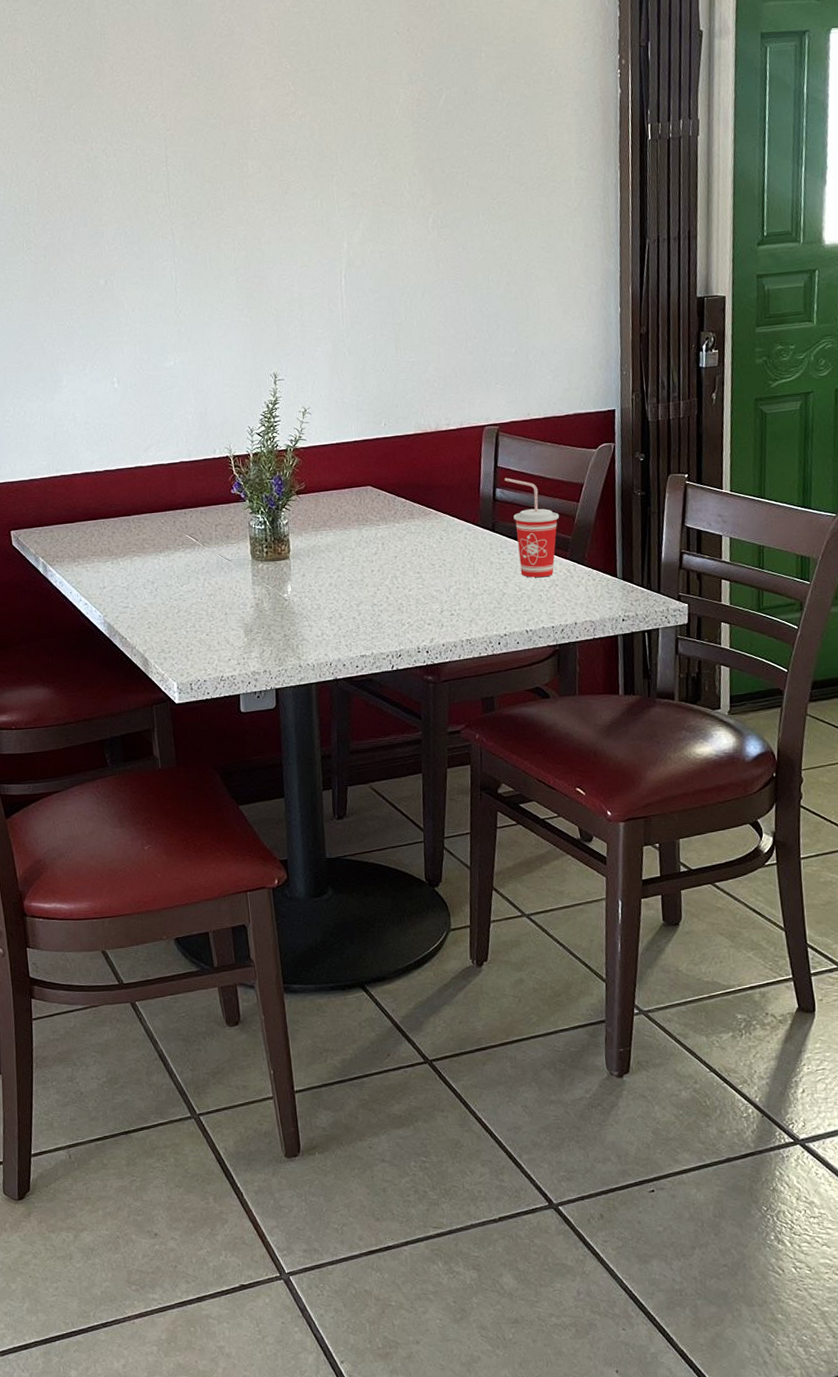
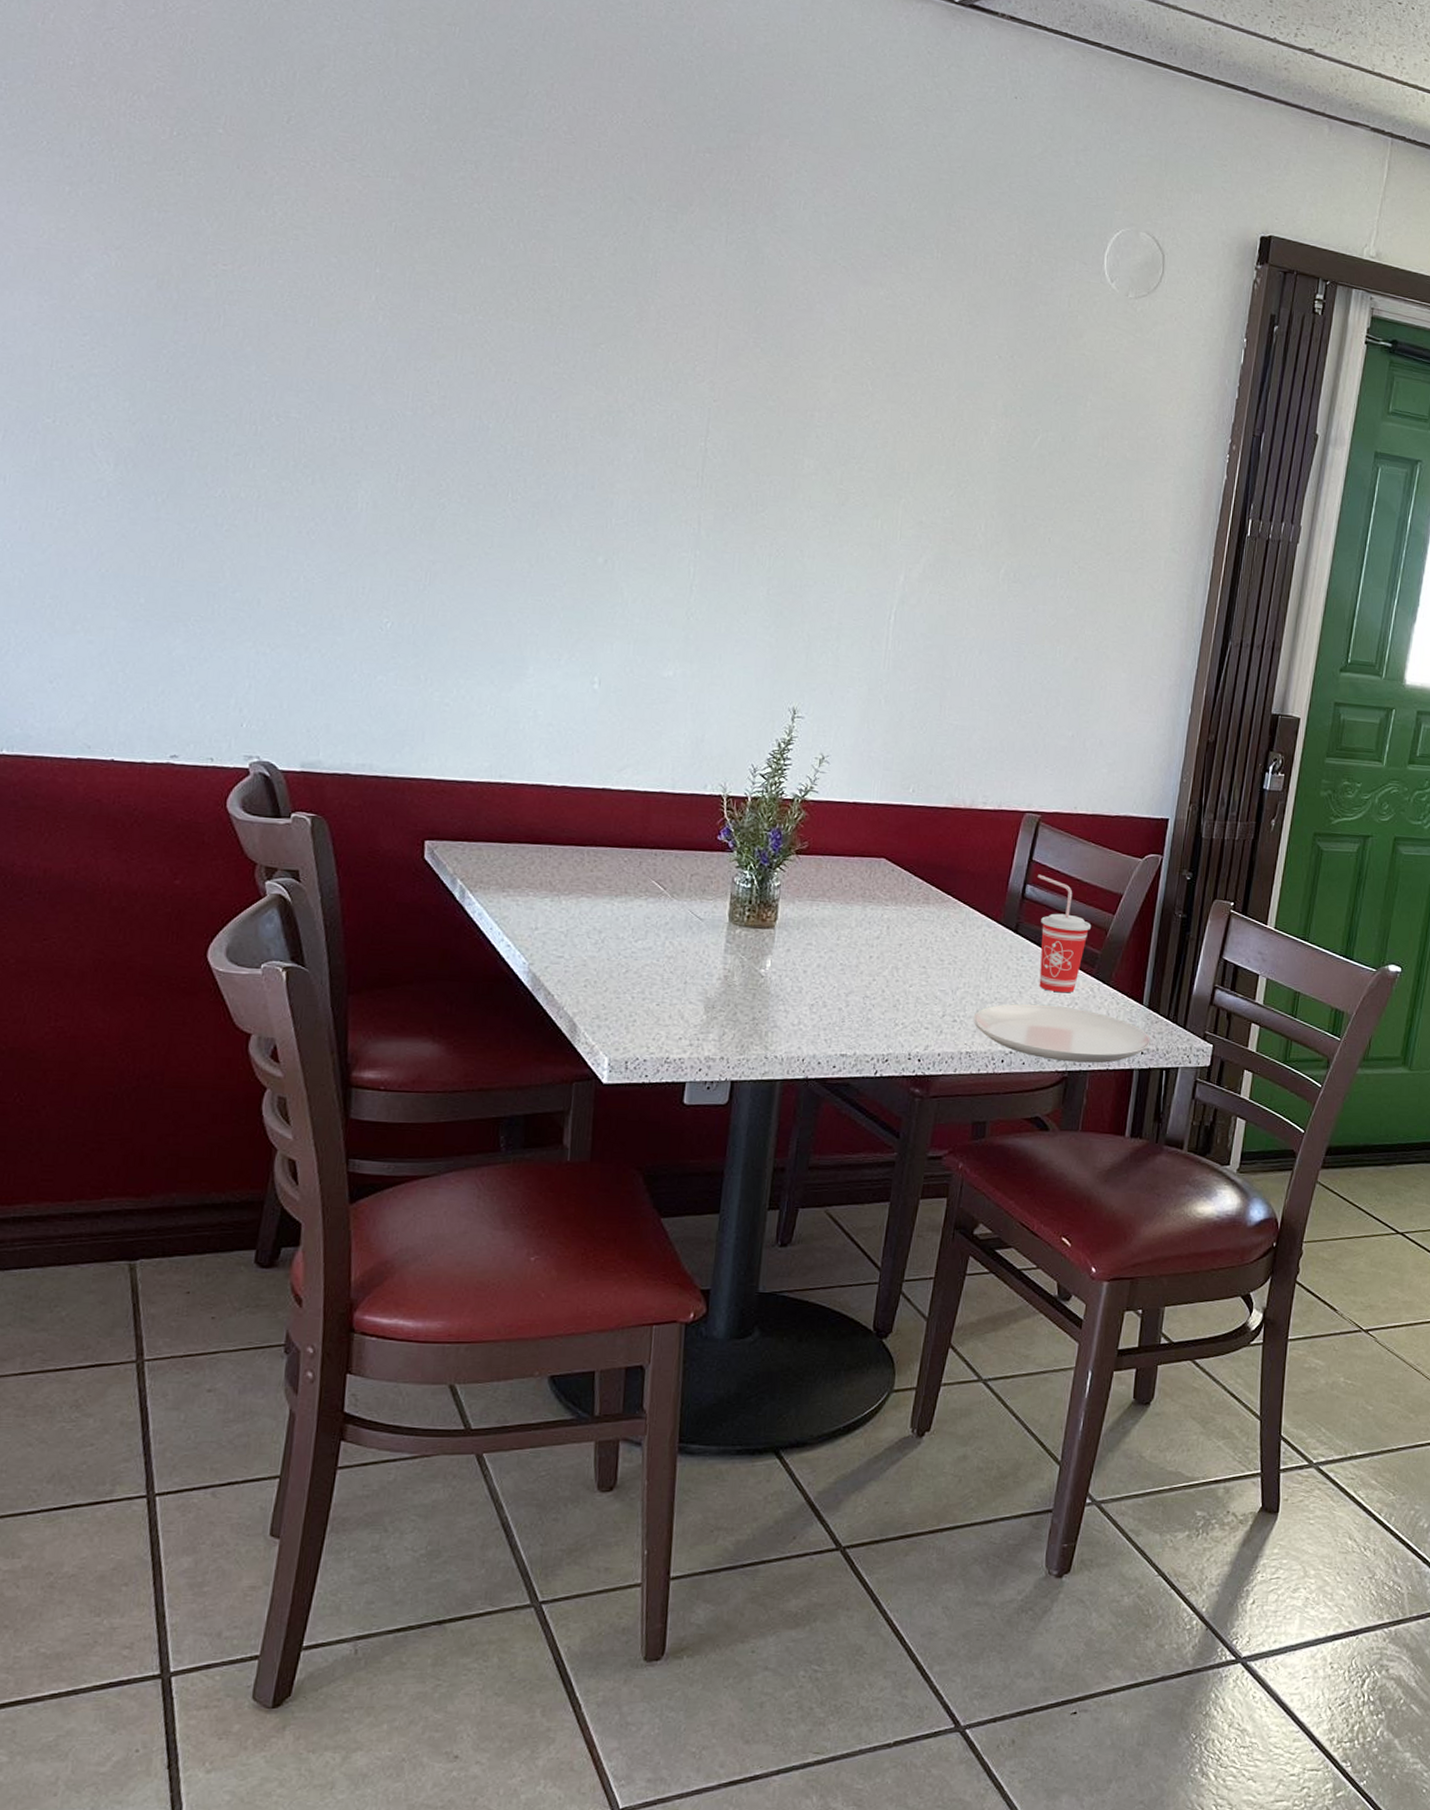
plate: none [467,589,630,637] -> present [973,1003,1151,1063]

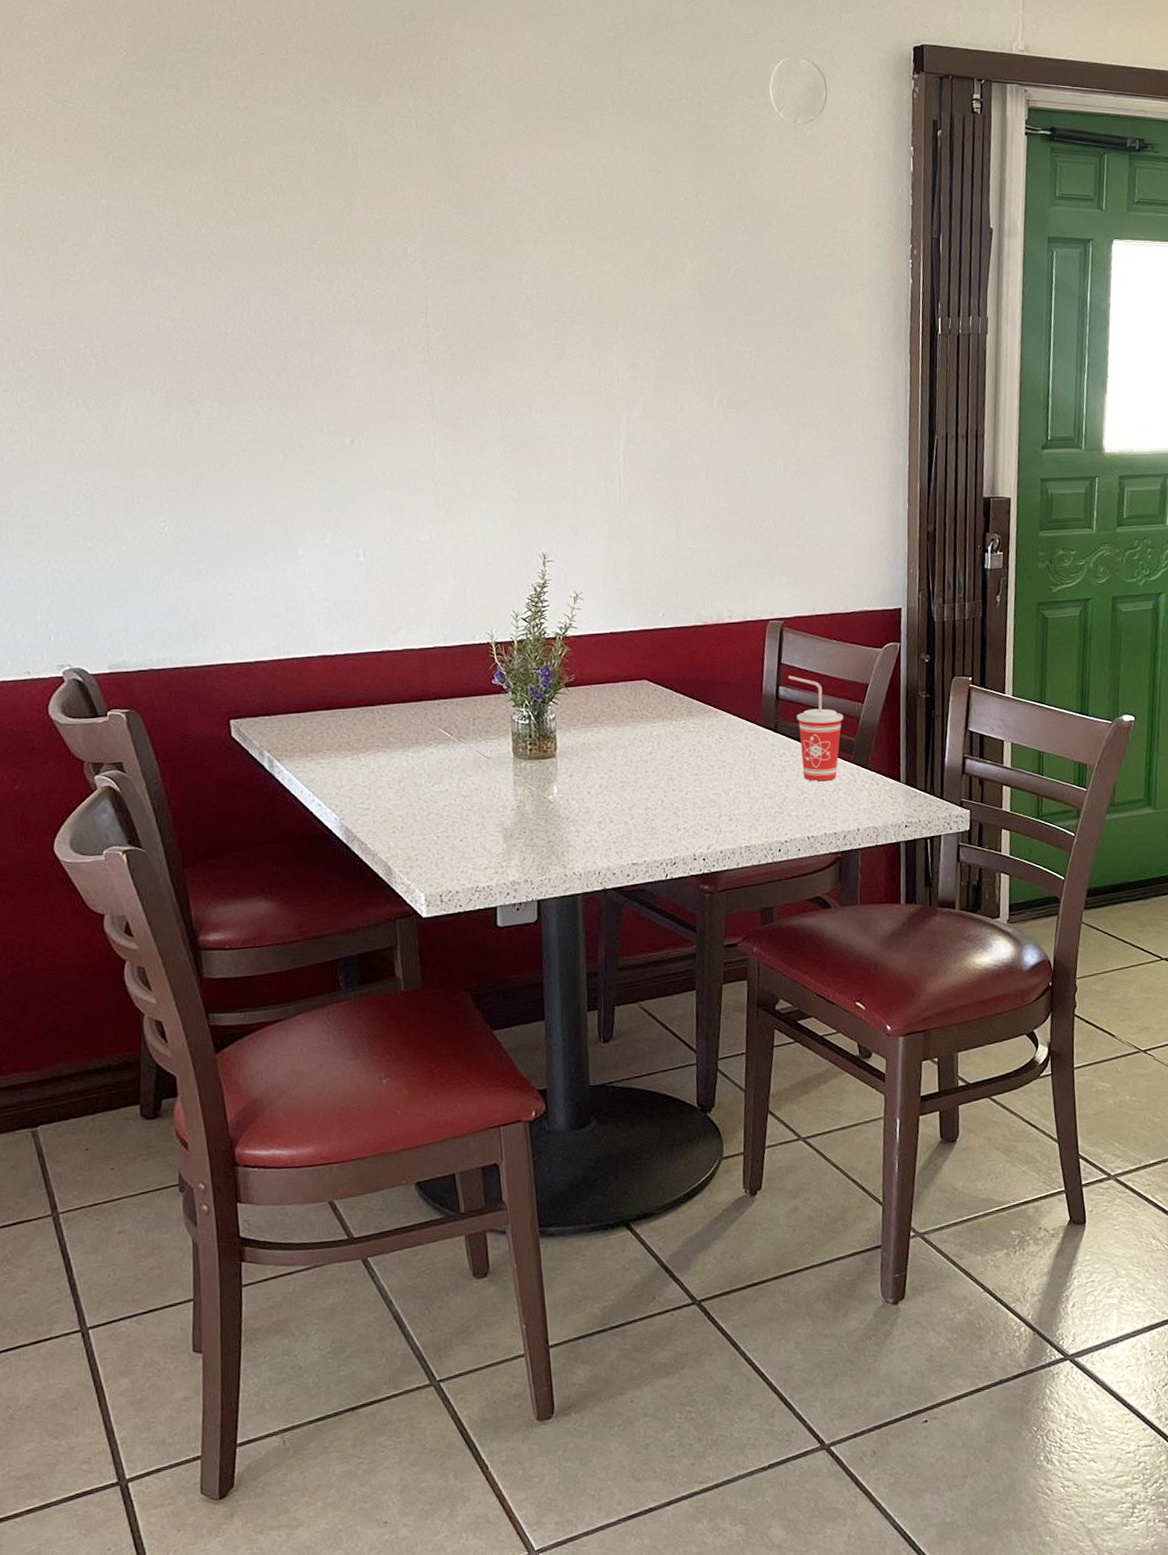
plate: present [973,1003,1151,1063] -> none [747,793,913,844]

